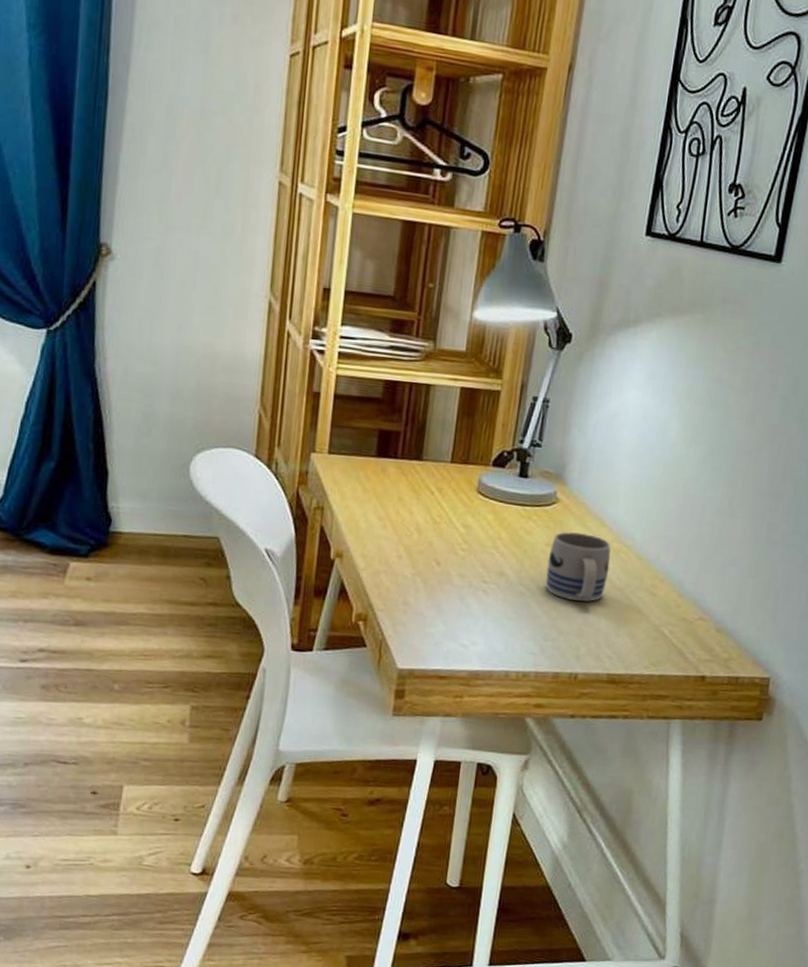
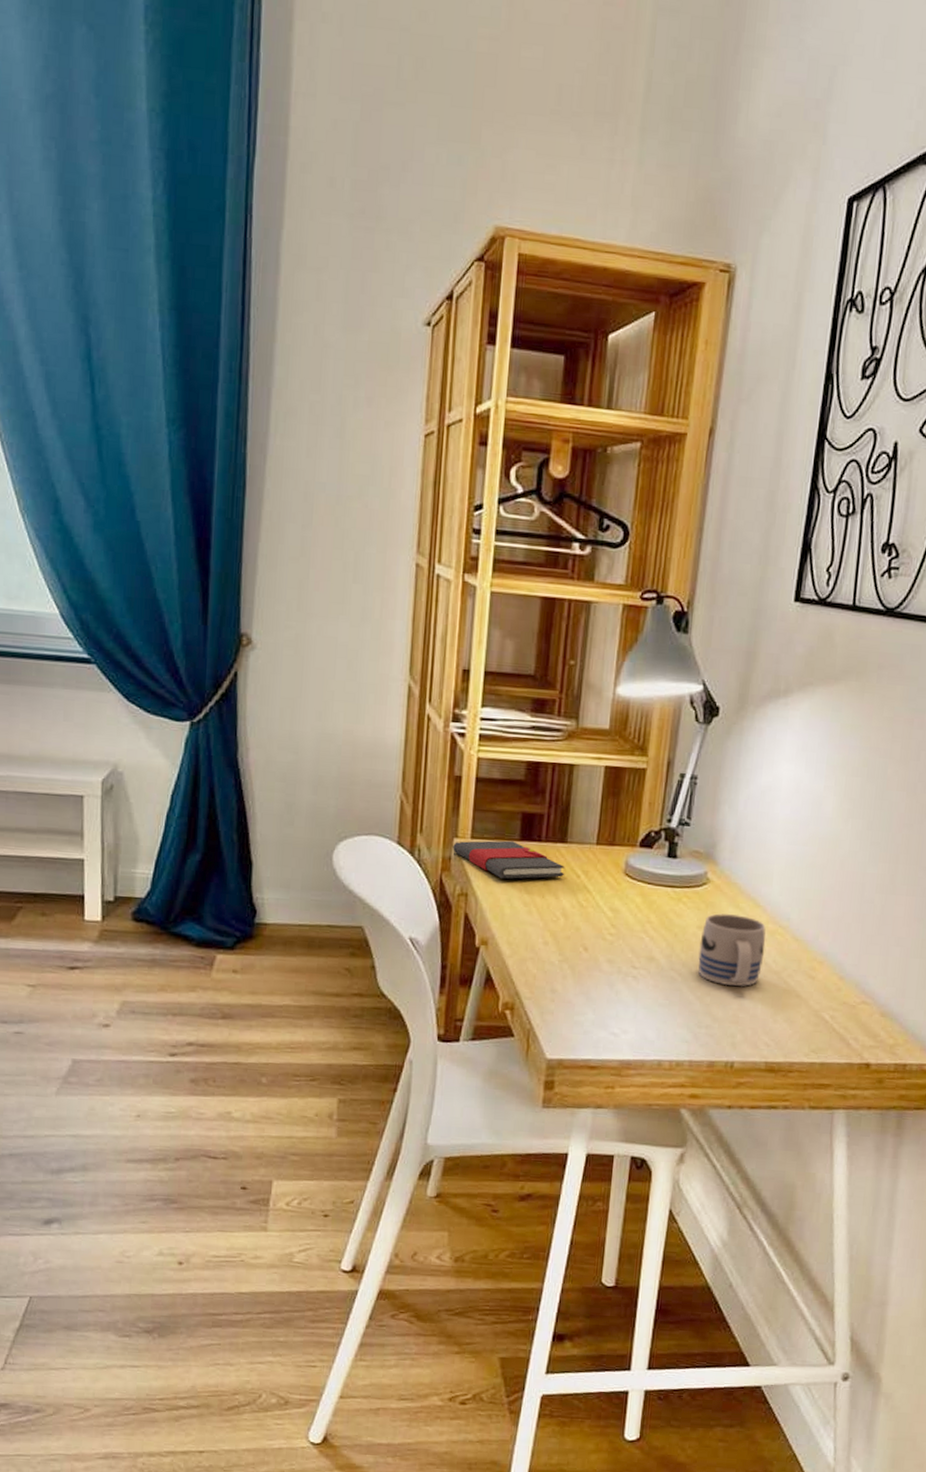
book: none [310,456,420,494] -> present [453,840,566,879]

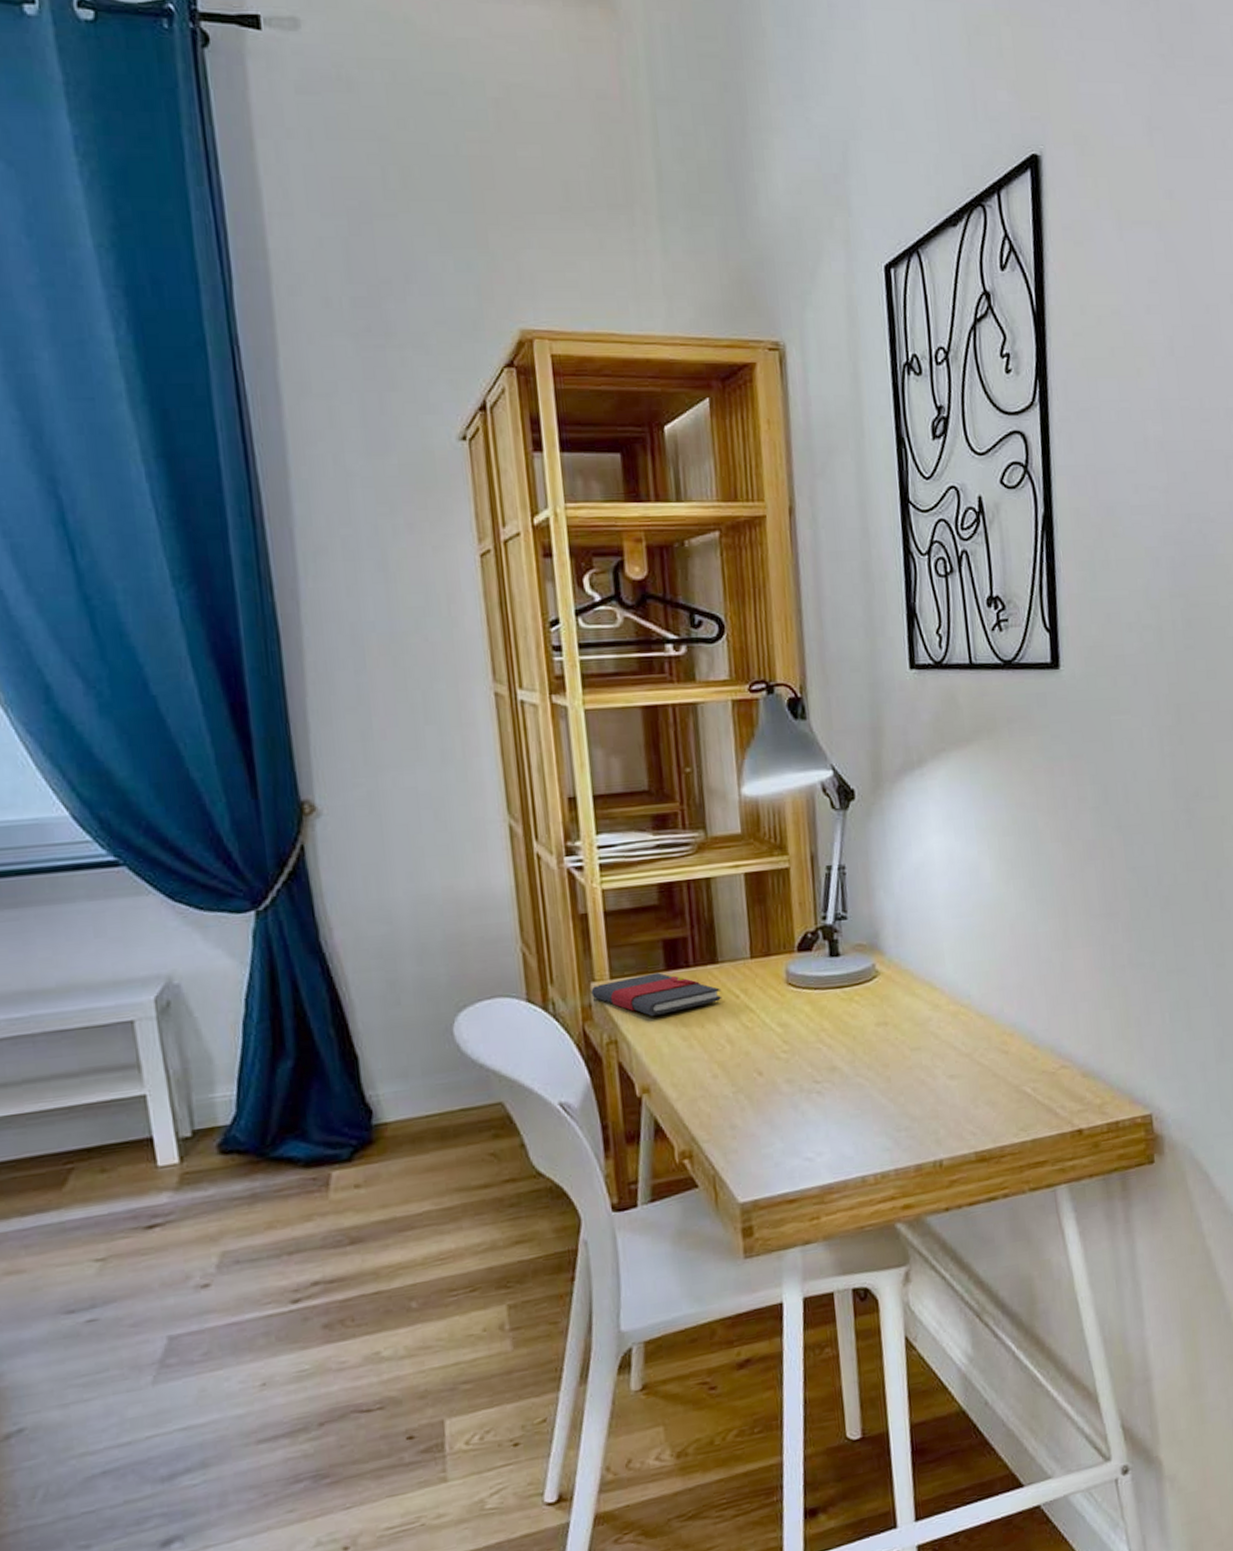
mug: present [698,913,766,986] -> none [881,1002,952,1080]

